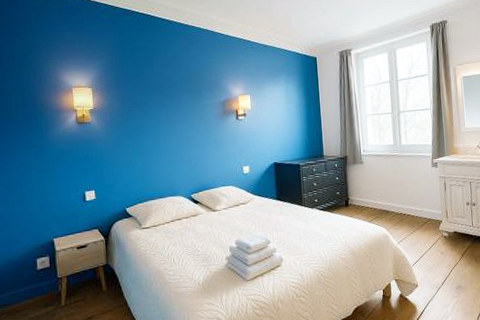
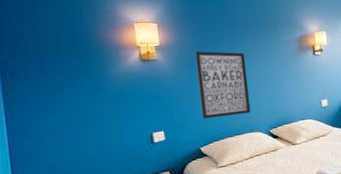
wall art: none [124,114,174,181] -> present [194,51,251,119]

